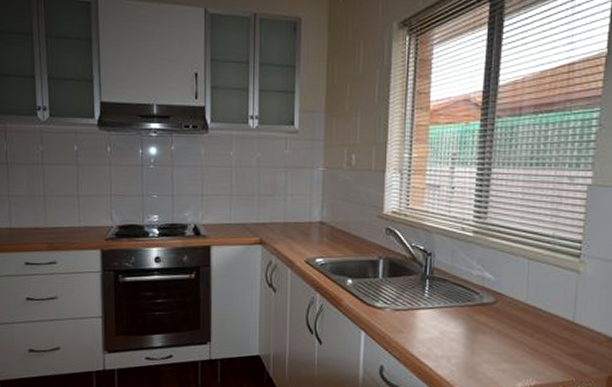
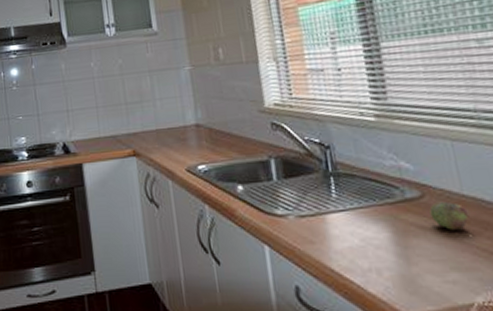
apple: none [498,307,527,331] -> present [429,201,469,230]

